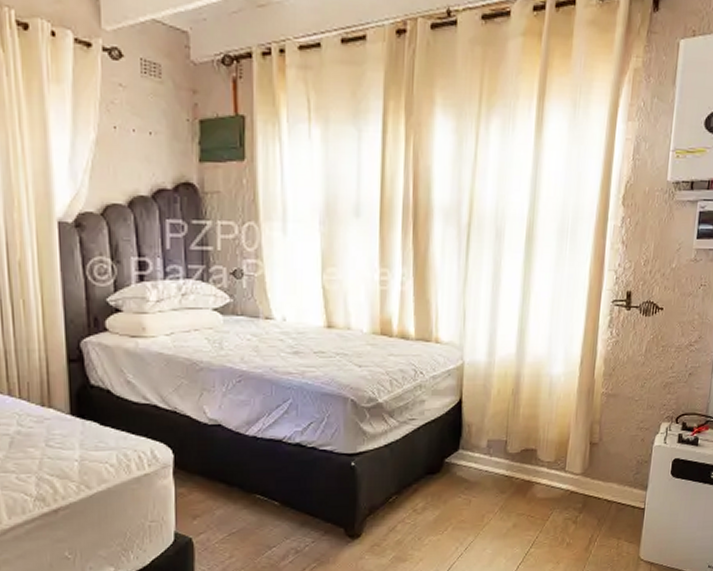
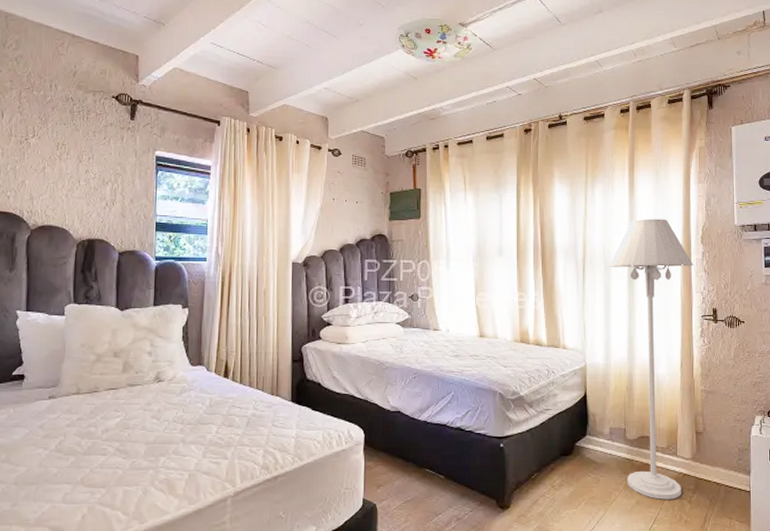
floor lamp: none [502,169,610,521] -> present [609,218,694,500]

